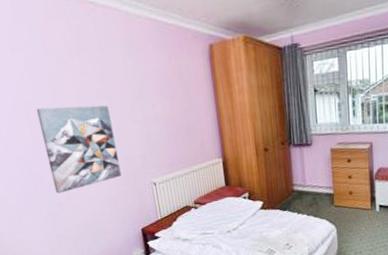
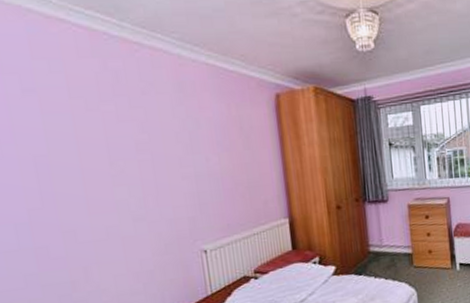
wall art: present [36,105,122,193] -> none [49,159,162,270]

